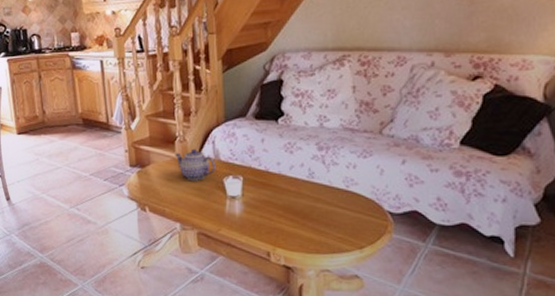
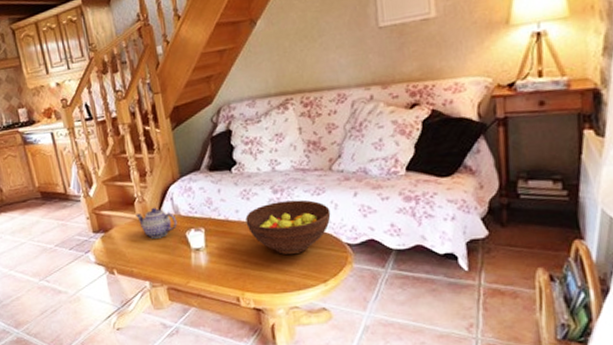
fruit bowl: none [286,159,375,216] -> present [245,199,331,255]

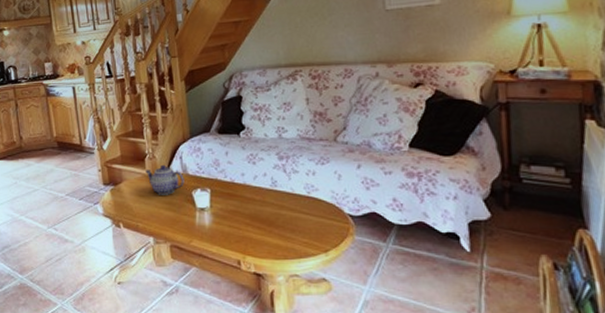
fruit bowl: present [245,199,331,255] -> none [251,168,334,222]

